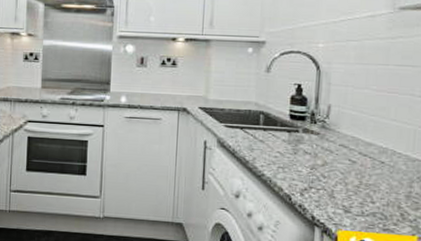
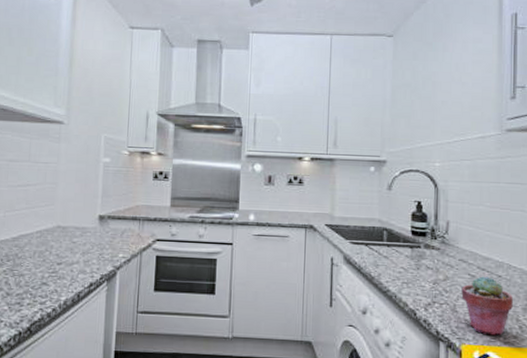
potted succulent: none [340,162,396,223] -> present [461,276,513,336]

